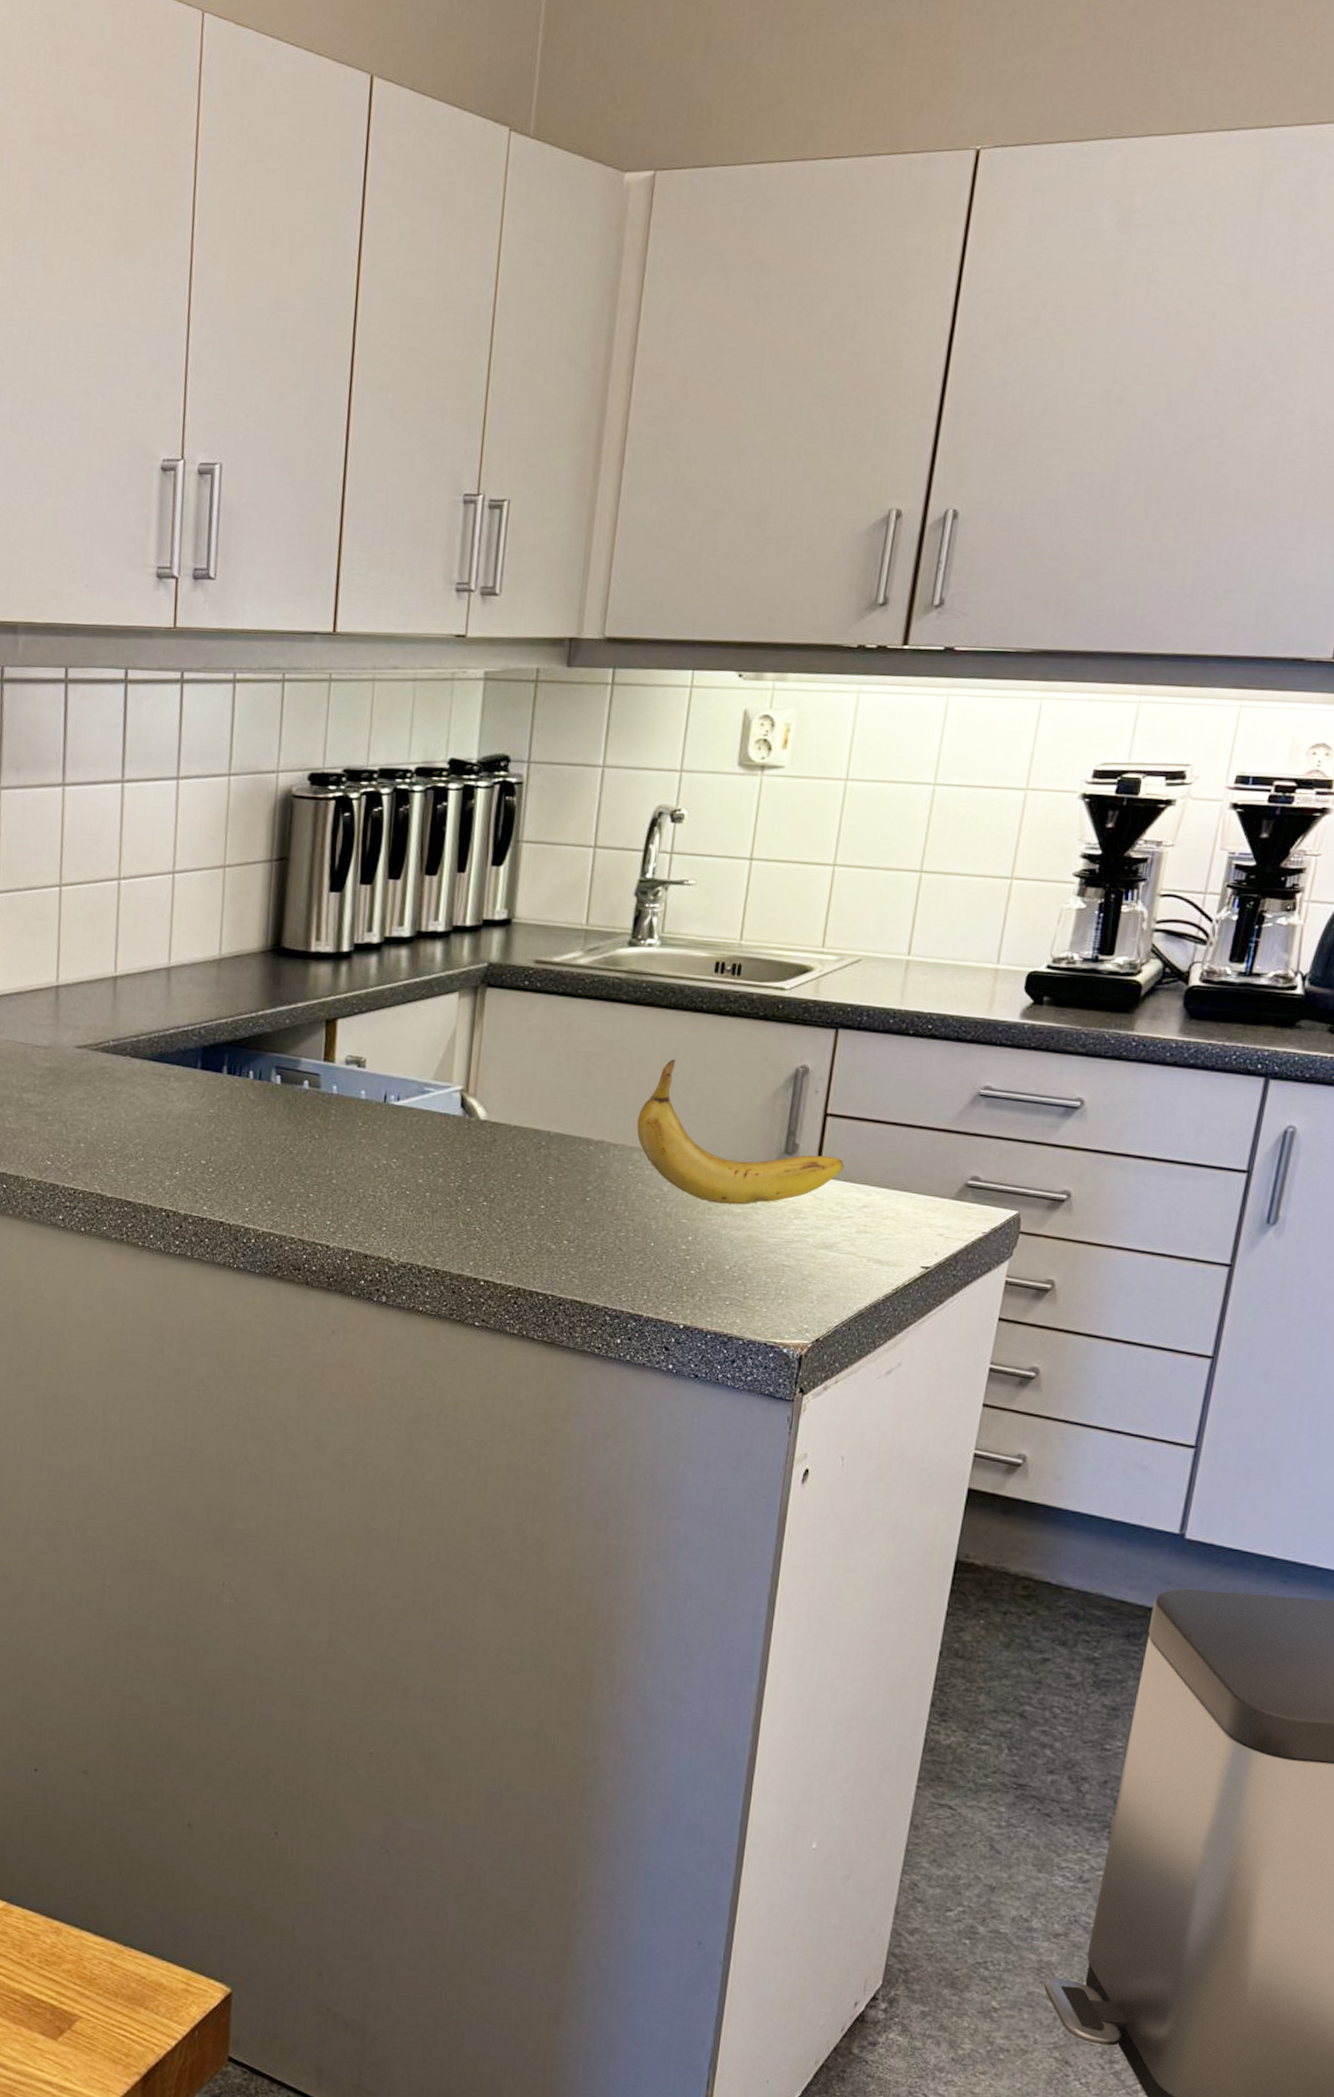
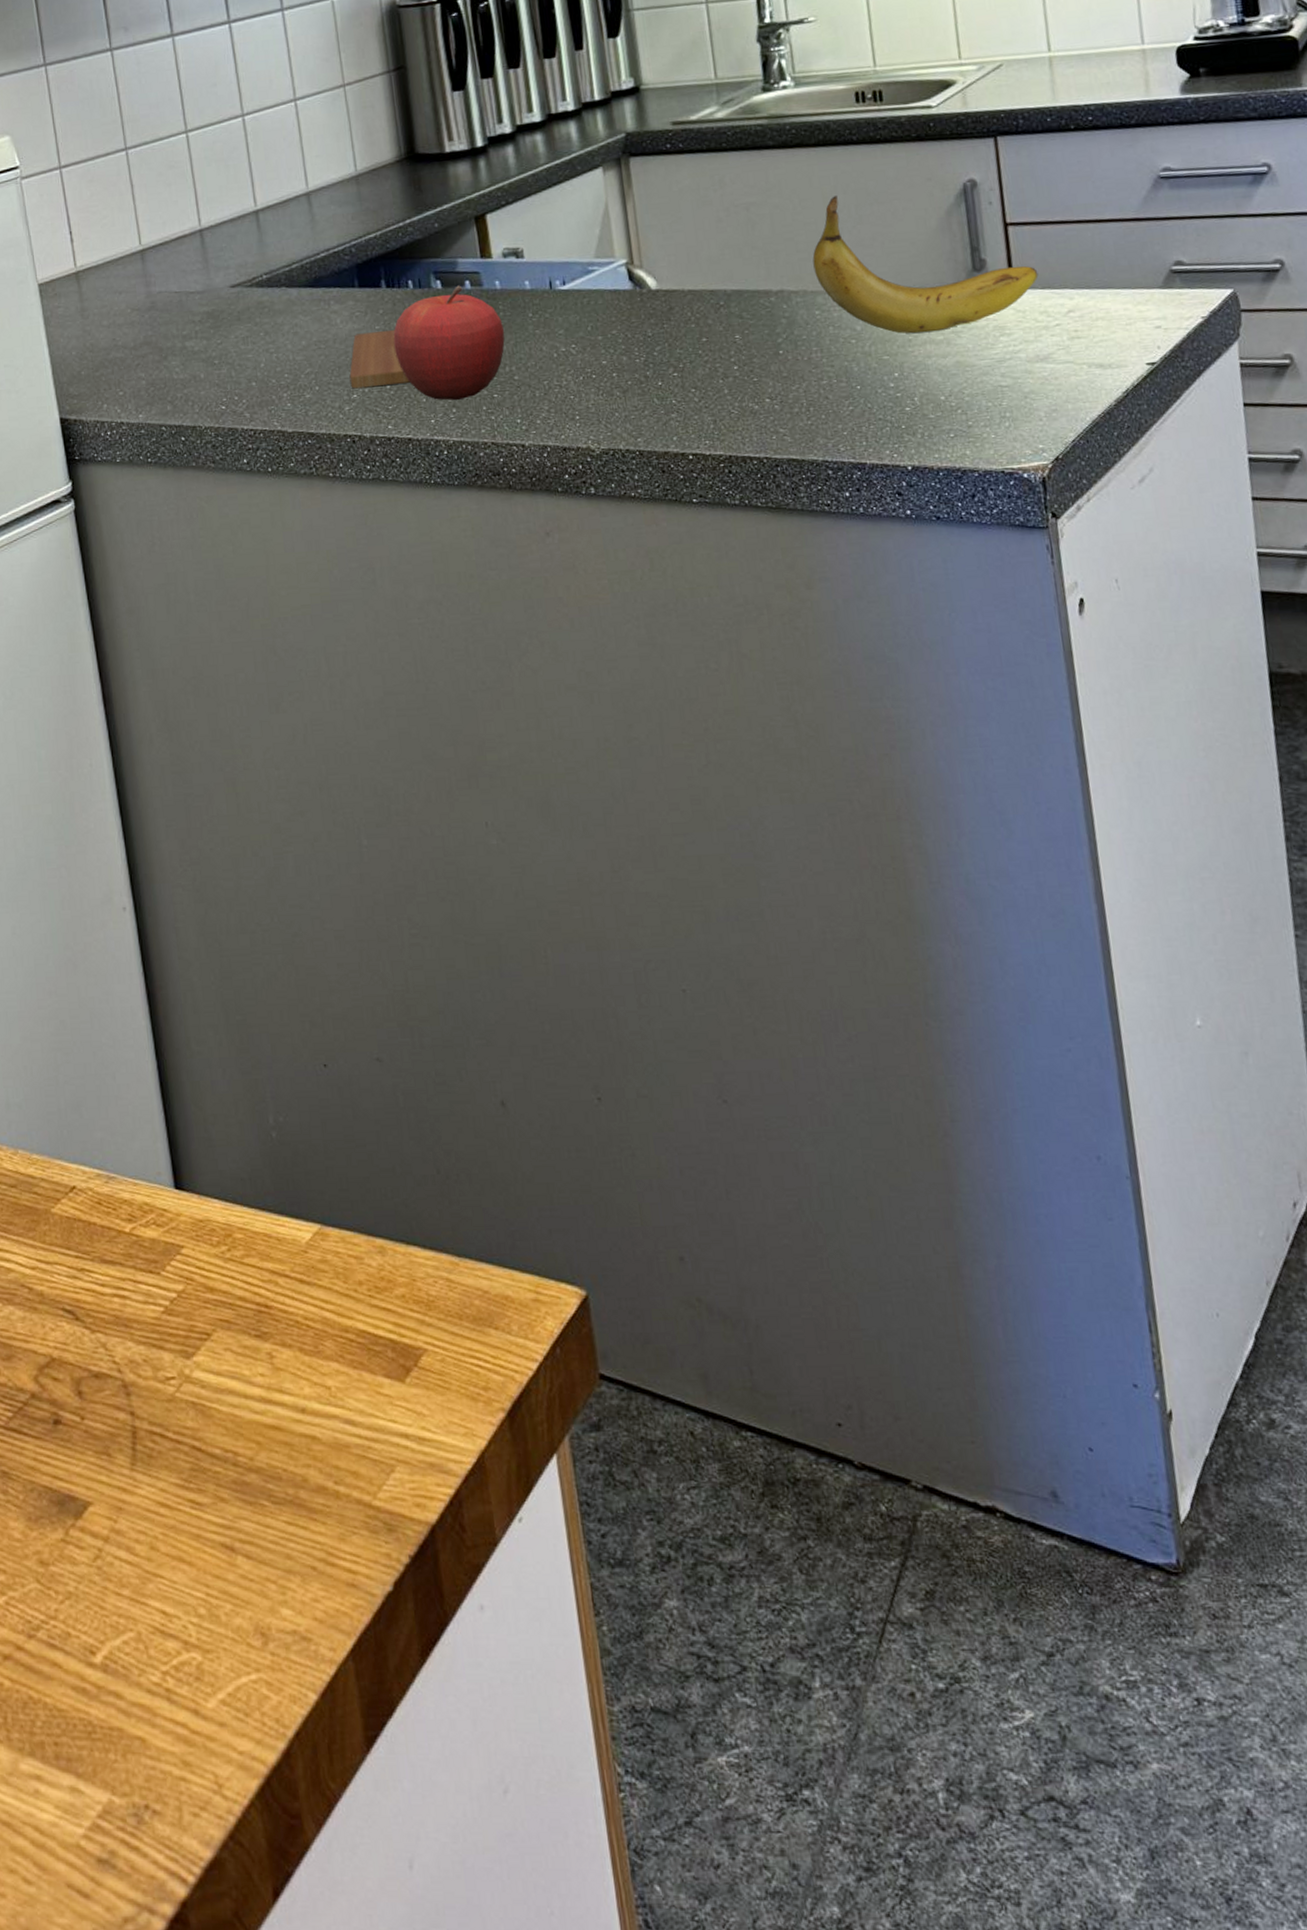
cutting board: none [175,1114,233,1169] -> present [349,329,410,389]
fruit: none [223,1083,333,1194] -> present [393,285,505,401]

